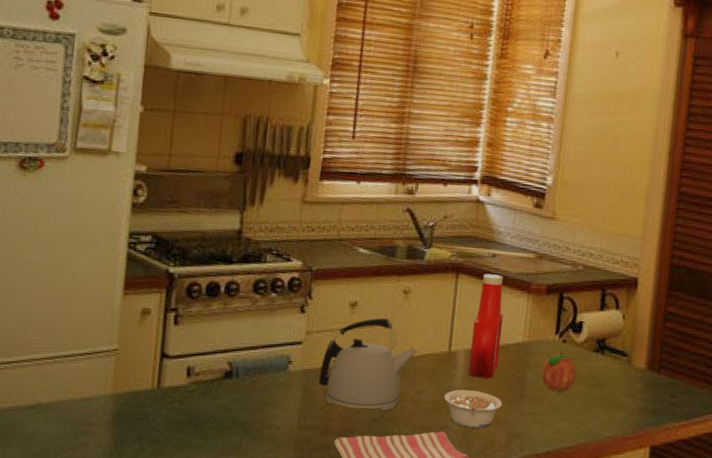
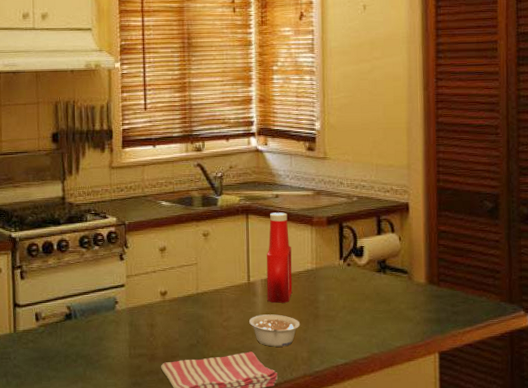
kettle: present [318,317,418,411] -> none [141,258,222,337]
fruit: present [541,350,577,392] -> none [331,273,363,310]

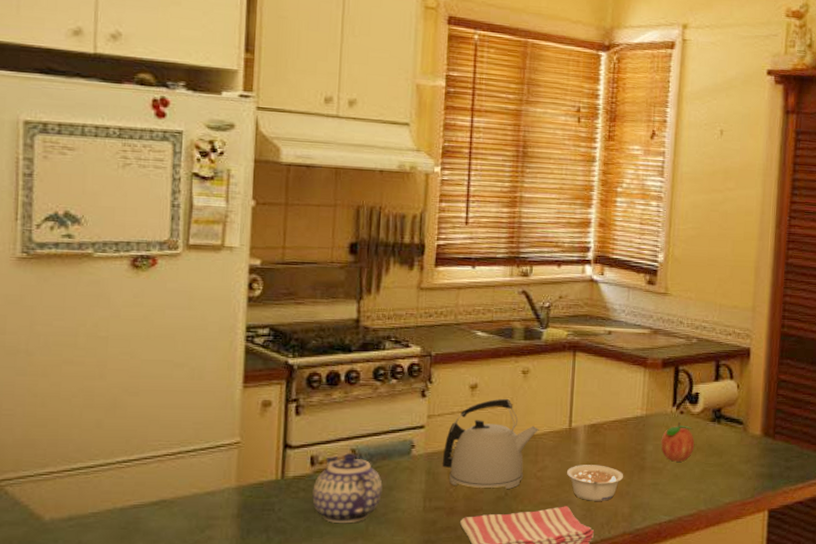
teapot: none [39,310,95,369] -> present [312,453,383,524]
kettle: none [141,258,222,337] -> present [442,398,539,489]
ketchup bottle: present [266,212,293,303] -> none [589,351,621,452]
fruit: none [331,273,363,310] -> present [660,421,695,462]

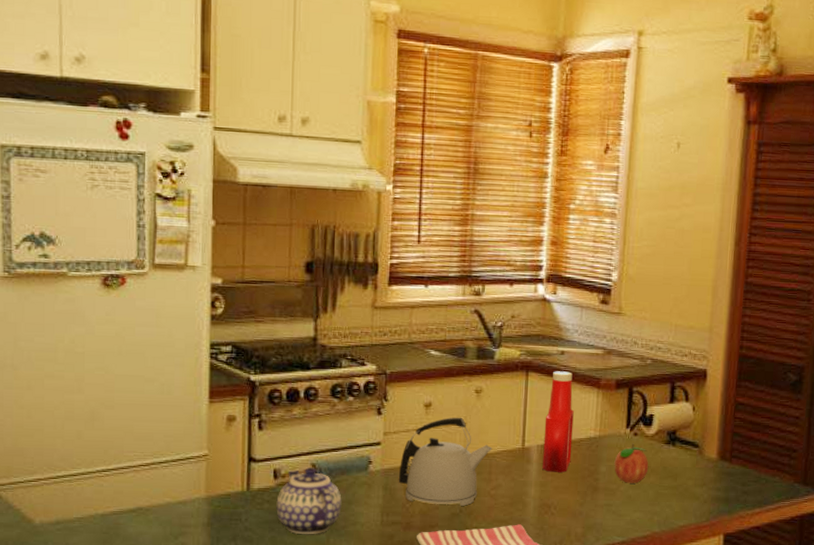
legume: present [567,465,624,501] -> none [520,484,577,521]
ketchup bottle: none [589,351,621,452] -> present [542,371,574,473]

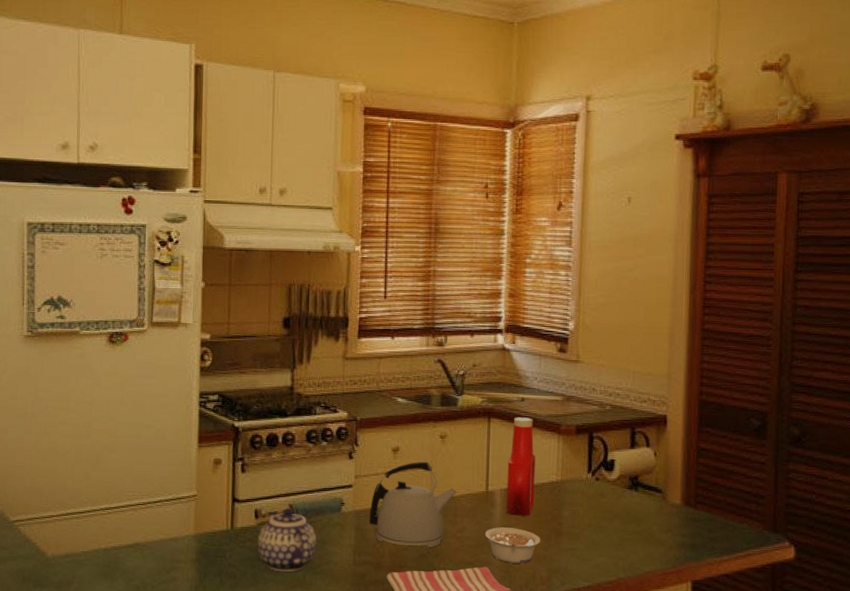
legume: none [520,484,577,521] -> present [485,527,541,564]
fruit: present [614,443,649,484] -> none [577,488,612,528]

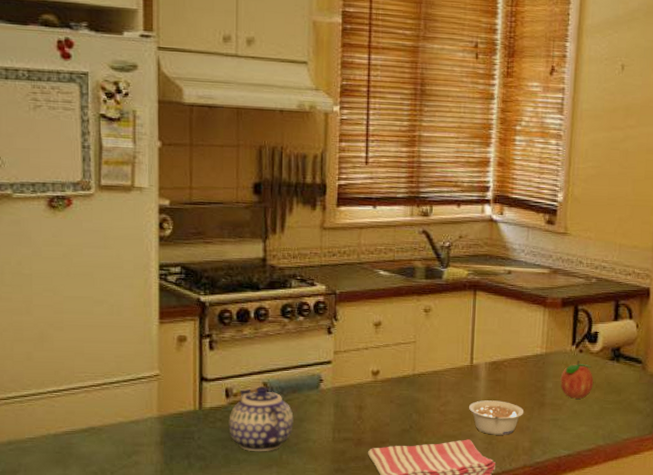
kettle: present [369,461,458,547] -> none [349,336,442,422]
ketchup bottle: present [506,417,536,516] -> none [490,290,521,389]
fruit: none [577,488,612,528] -> present [560,360,594,399]

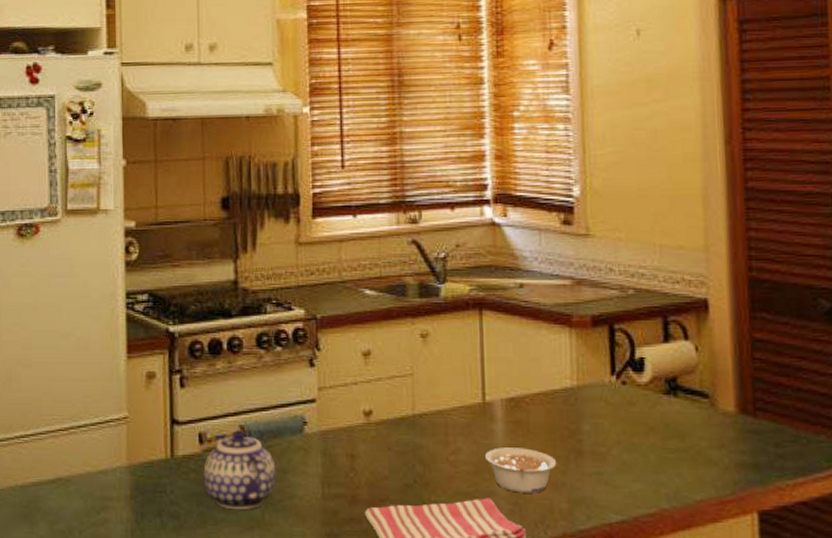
fruit: present [560,360,594,399] -> none [600,394,646,446]

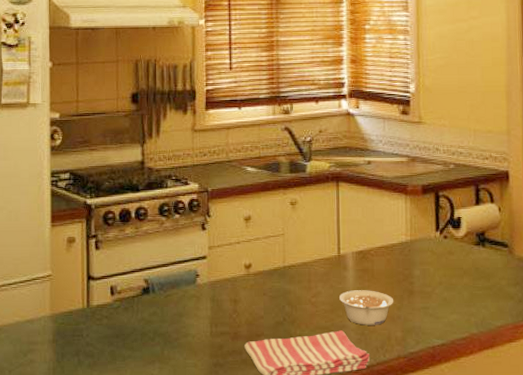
teapot: present [203,430,276,510] -> none [114,283,173,348]

